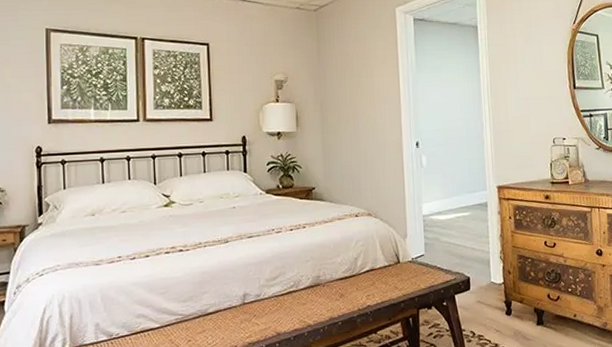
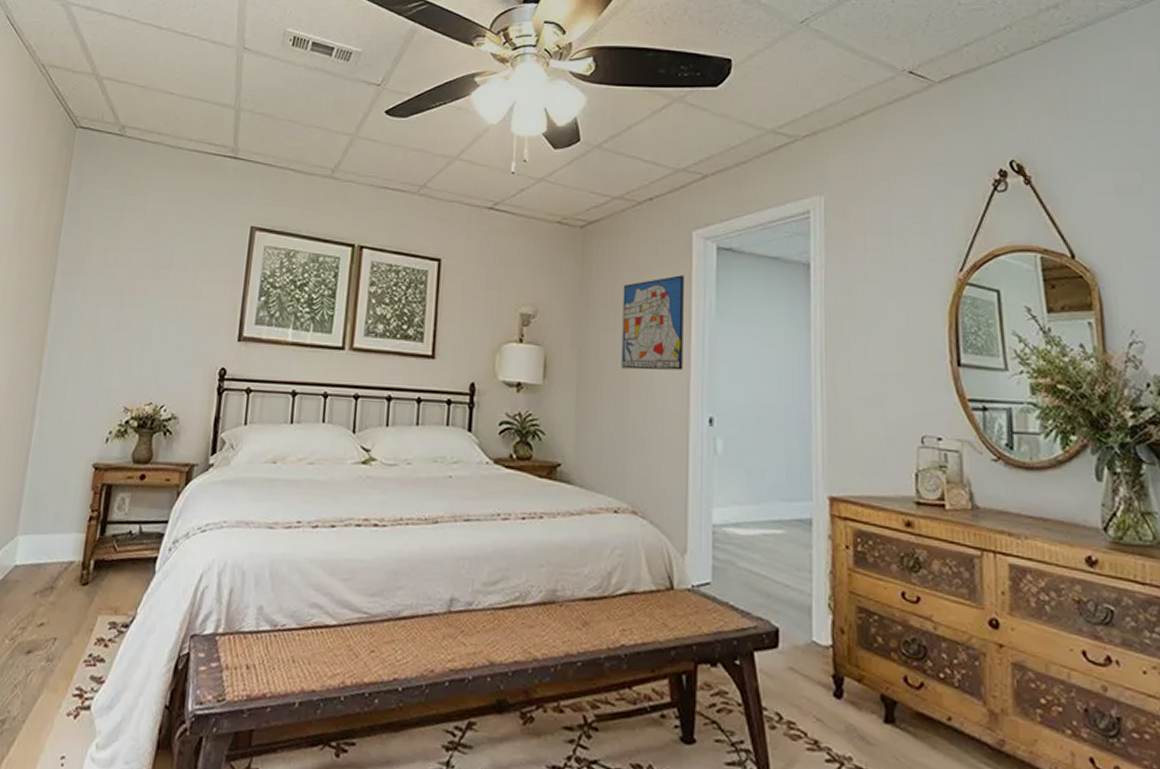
wall art: none [349,41,396,114] -> present [621,275,684,371]

